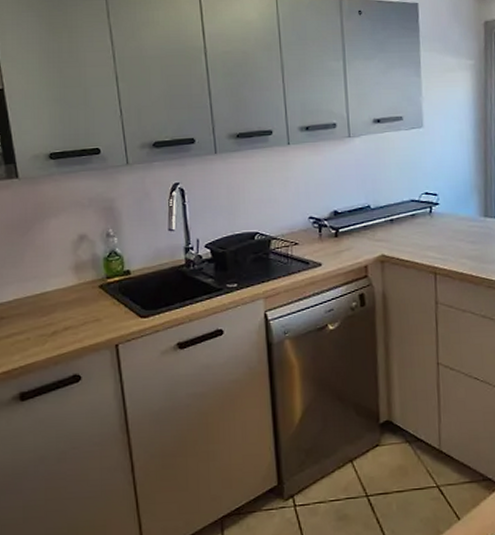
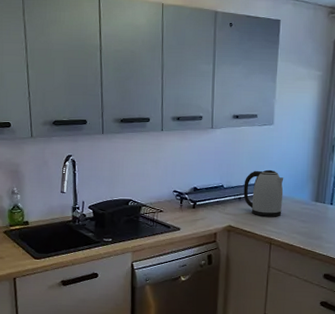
kettle: none [394,182,445,241] -> present [243,169,284,217]

